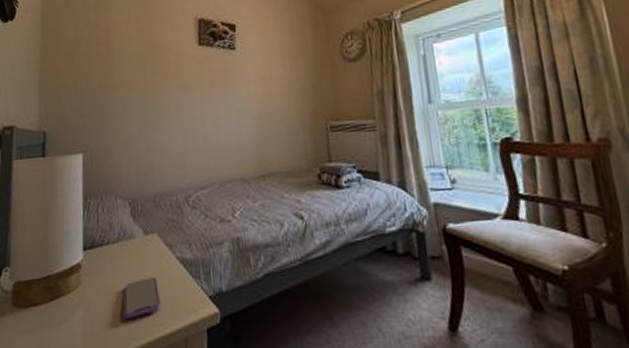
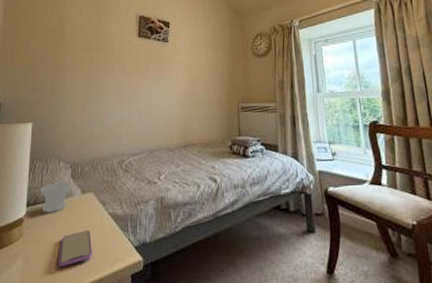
cup: none [97,221,131,257] -> present [40,182,71,212]

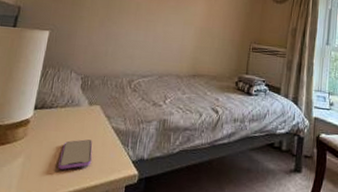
cup: present [40,182,71,212] -> none [49,91,80,118]

